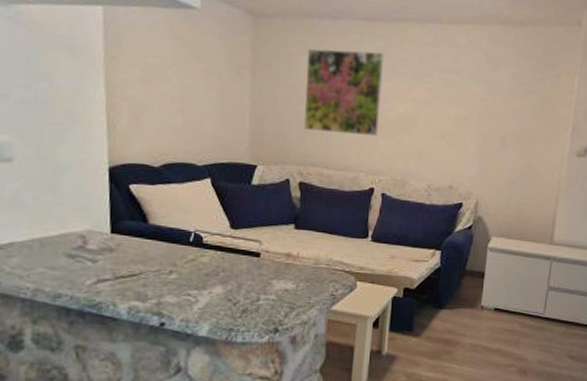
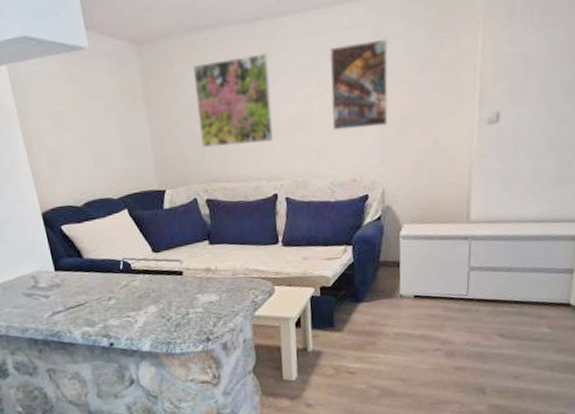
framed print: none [437,60,497,141] -> present [329,38,389,131]

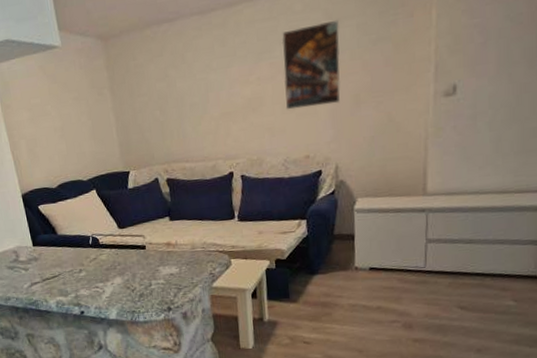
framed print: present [192,53,274,147] -> none [153,40,230,131]

